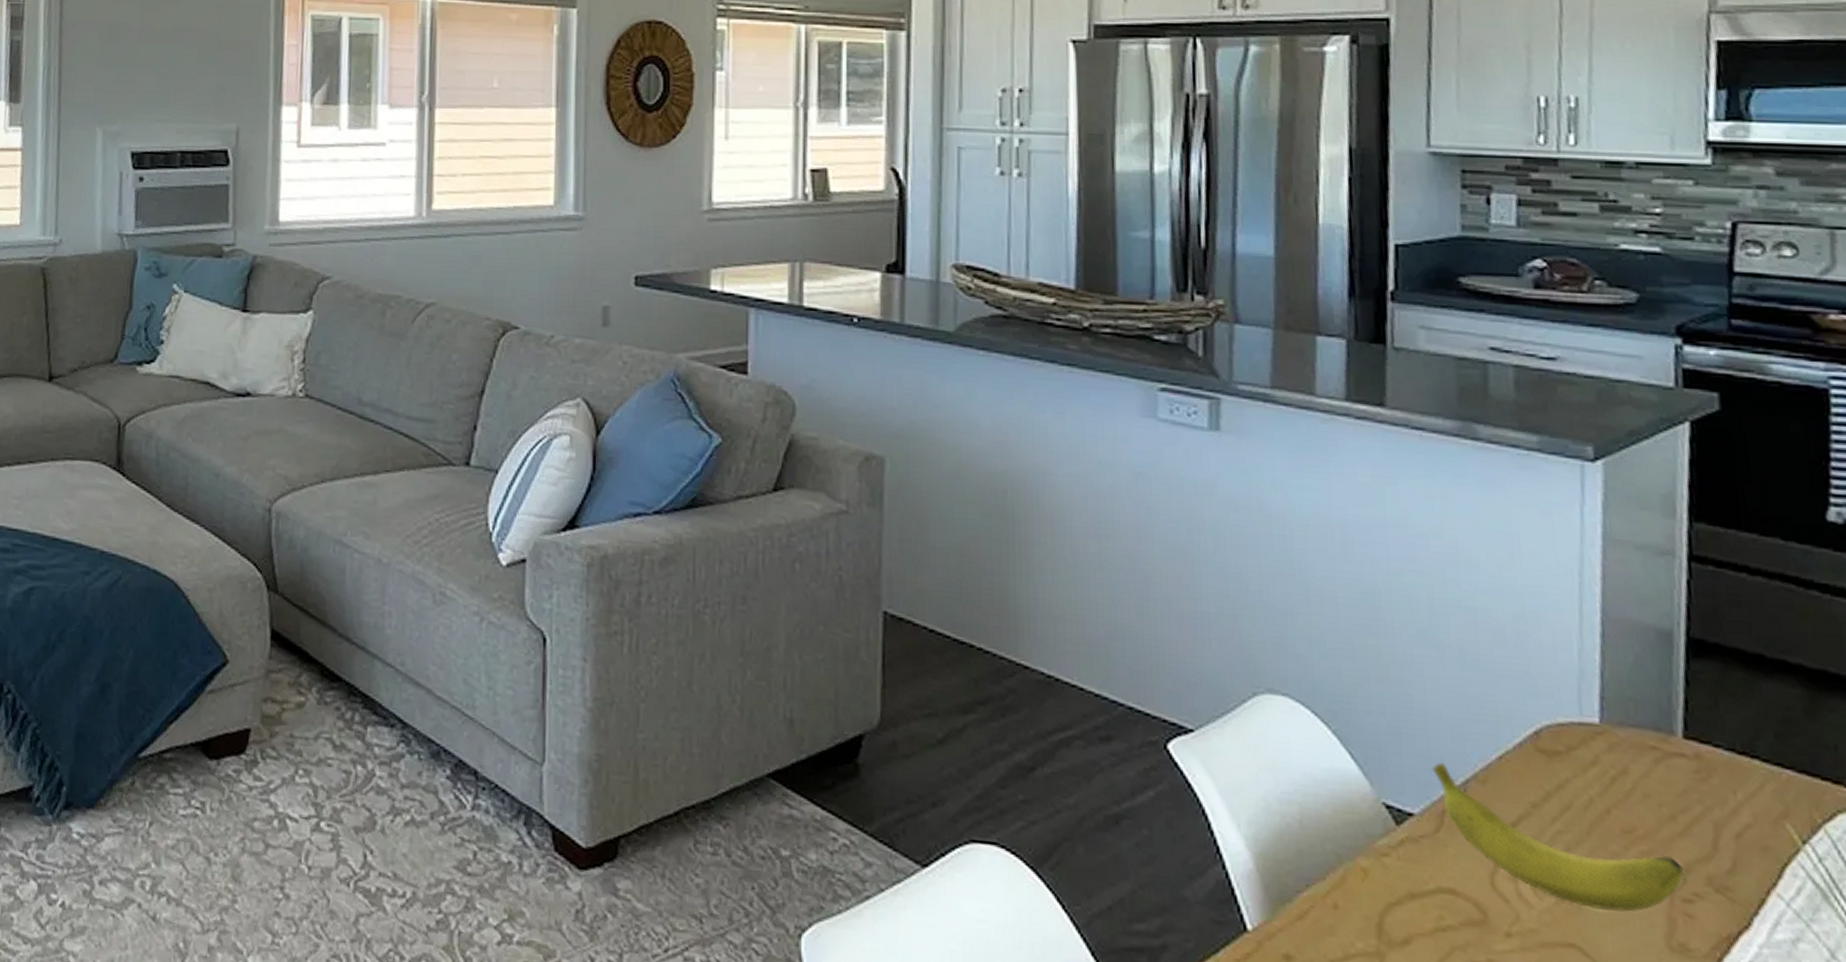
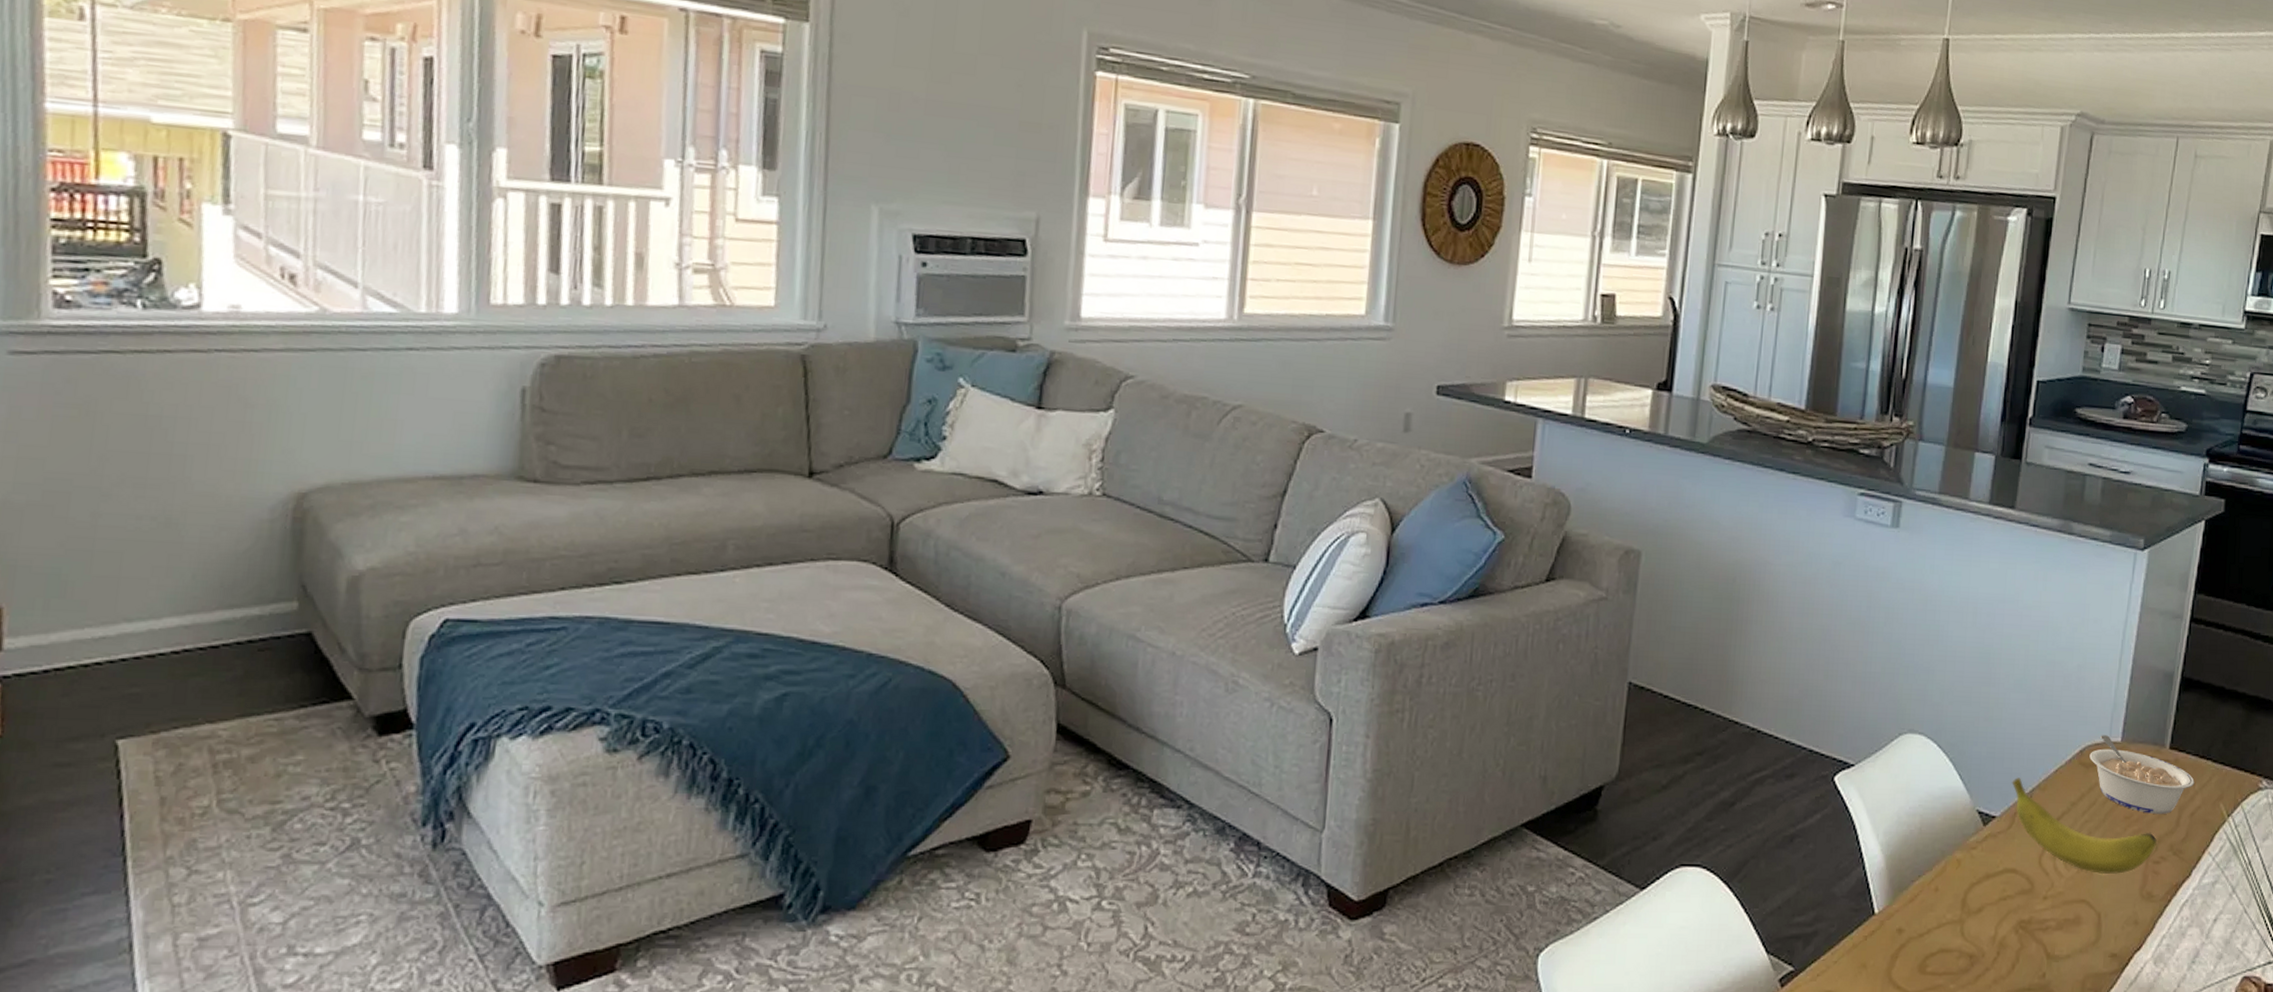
legume: none [1551,712,1735,832] -> present [2089,735,2195,815]

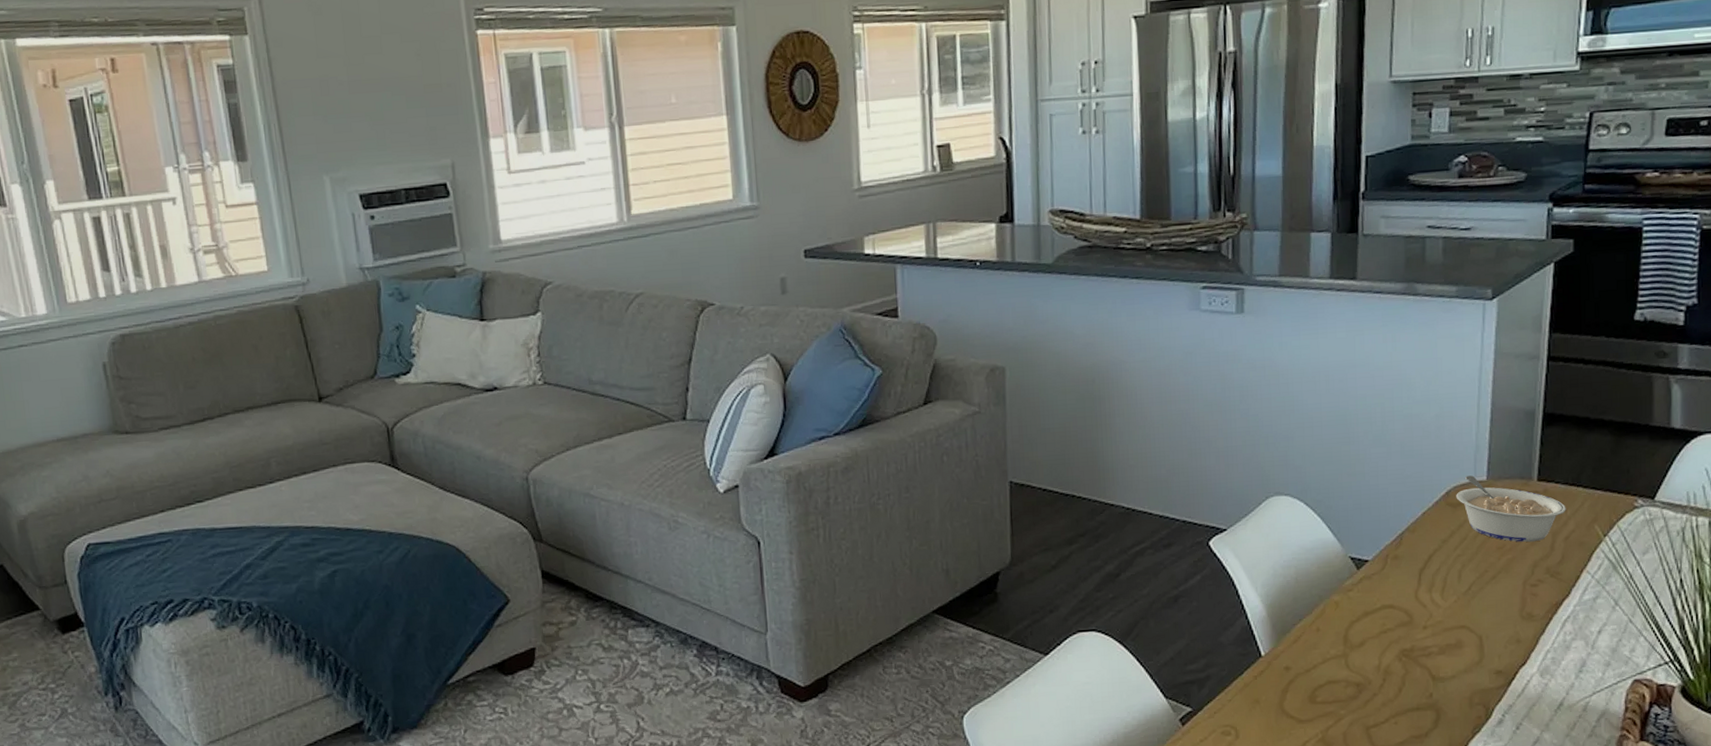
banana: present [2012,777,2157,875] -> none [1381,523,1532,602]

